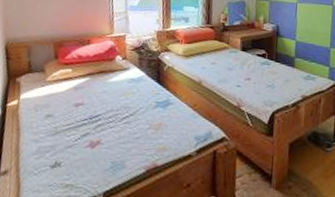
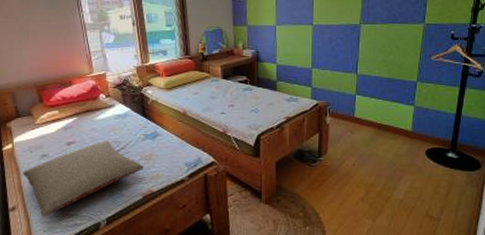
pillow: none [23,104,152,185] -> present [23,140,144,217]

